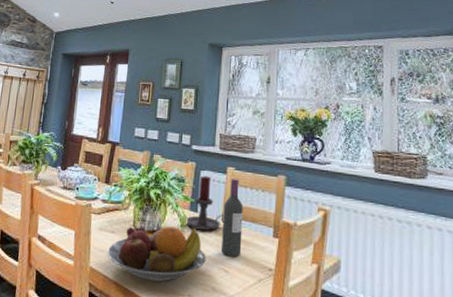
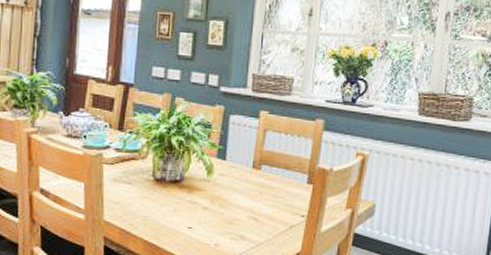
fruit bowl: present [107,226,206,282] -> none [123,175,235,233]
candle holder: present [185,176,224,231] -> none [211,120,256,179]
wine bottle: present [222,179,243,257] -> none [251,124,277,205]

